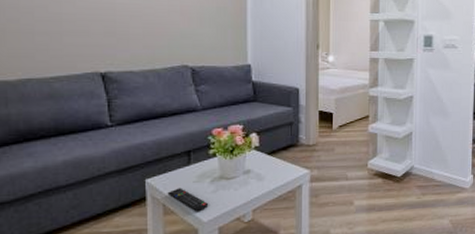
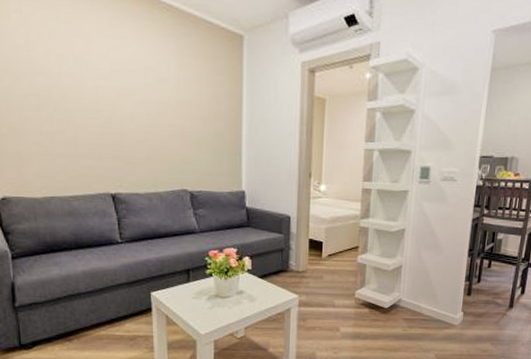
remote control: present [167,187,209,212] -> none [170,302,206,325]

